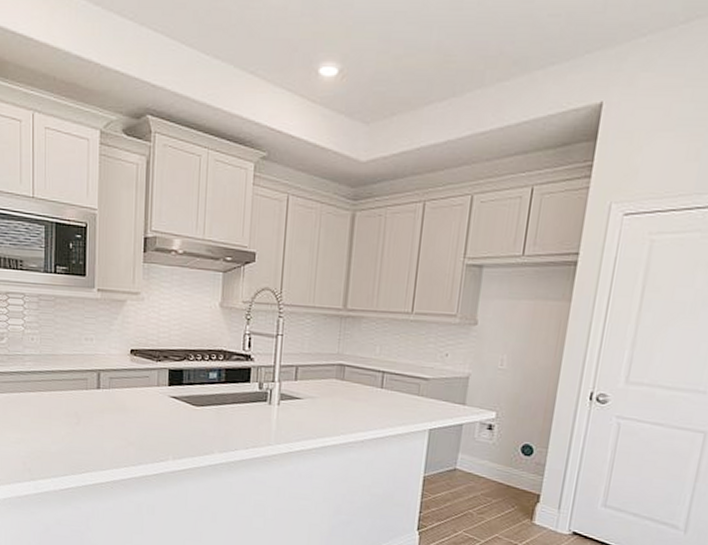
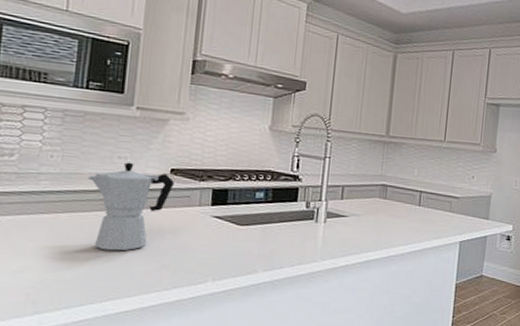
moka pot: none [62,343,134,428] -> present [88,162,174,251]

